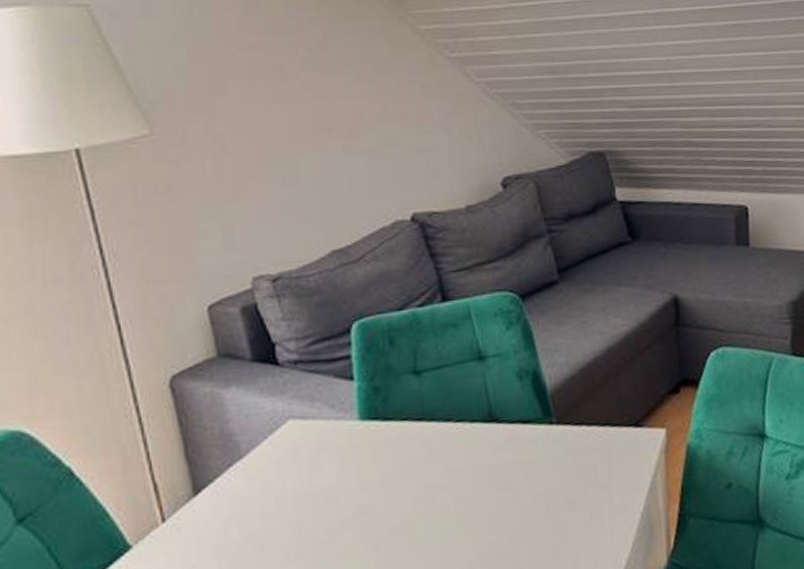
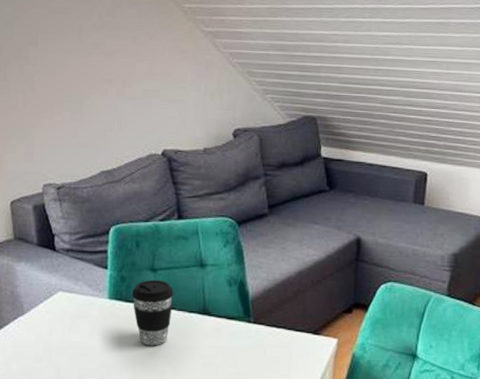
coffee cup: none [390,385,448,475] -> present [131,279,174,346]

